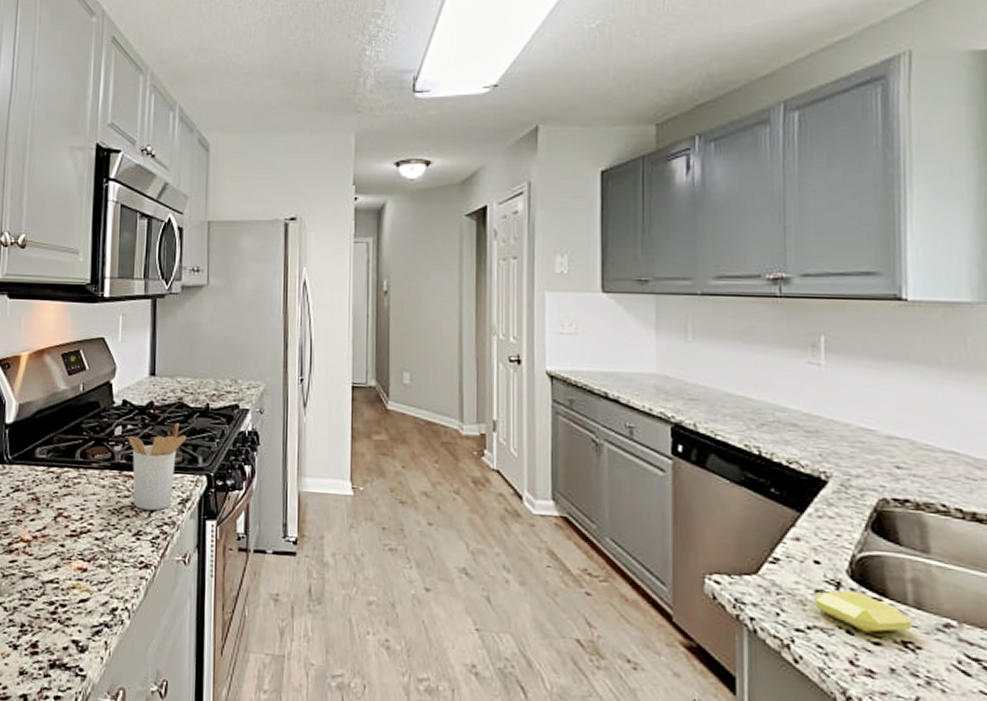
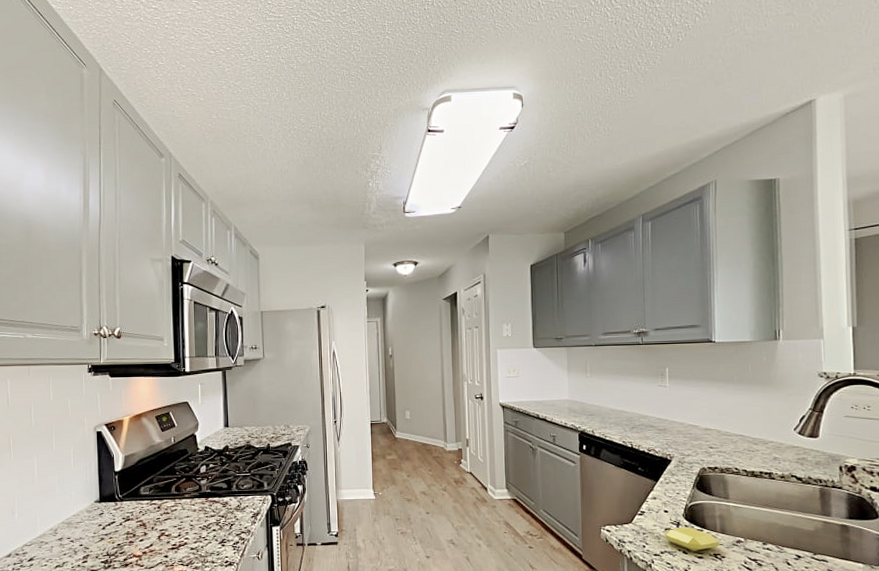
utensil holder: present [128,422,187,511] -> none [211,459,255,524]

